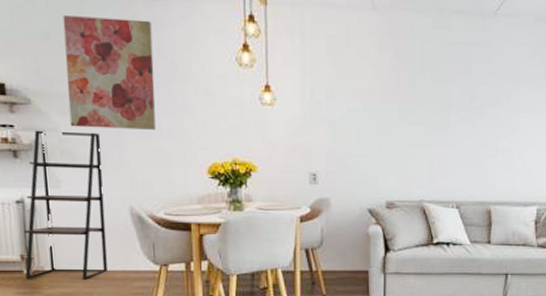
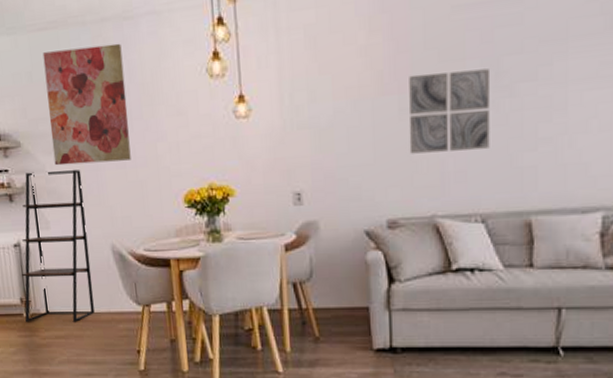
wall art: none [406,89,467,154] -> present [408,69,490,154]

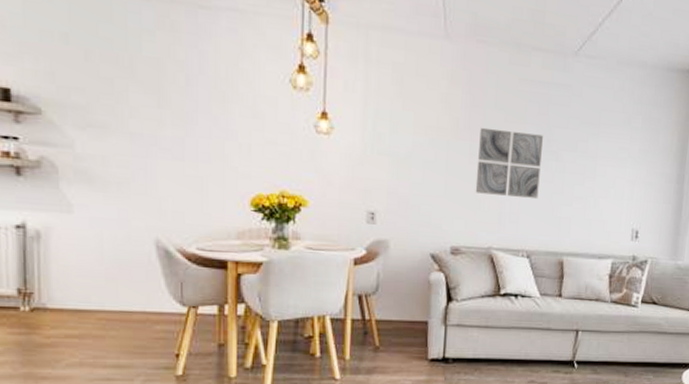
shelving unit: present [21,169,95,323] -> none [22,145,125,320]
wall art: present [42,43,131,166] -> none [87,16,193,153]

